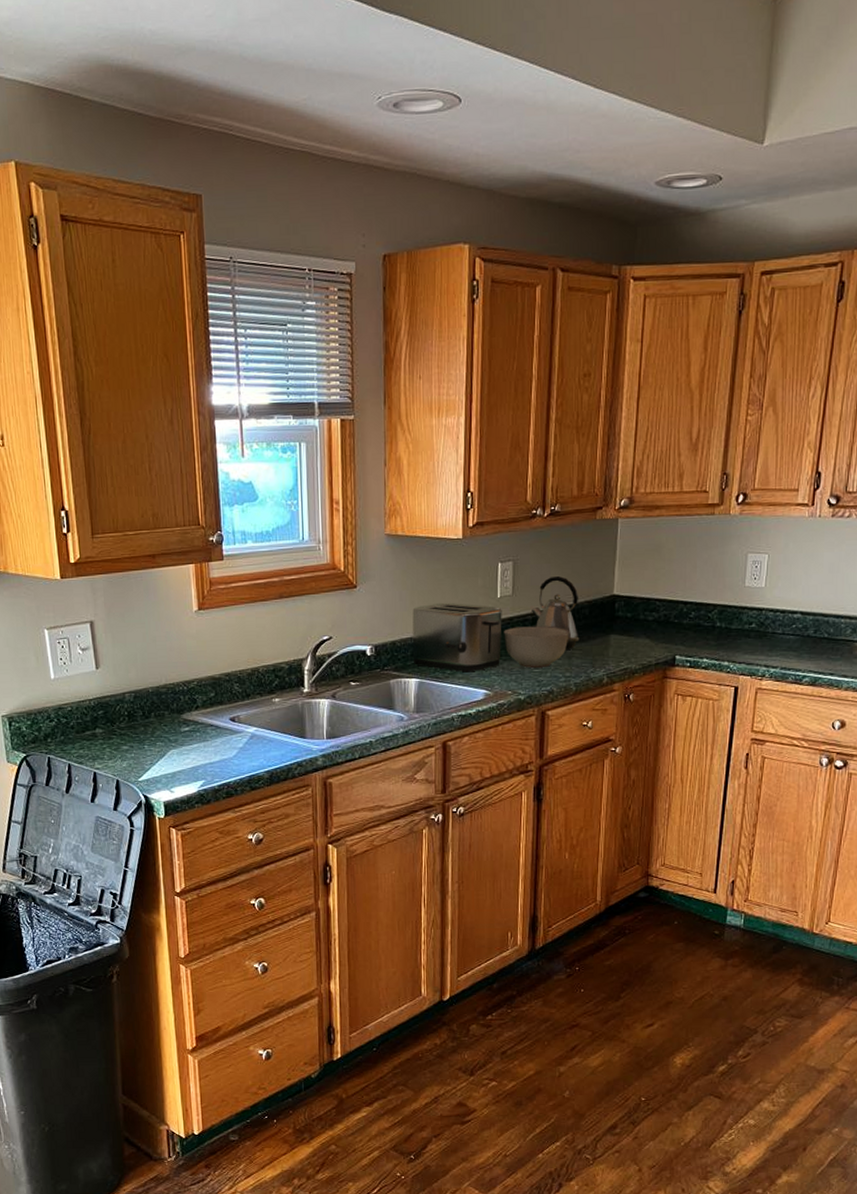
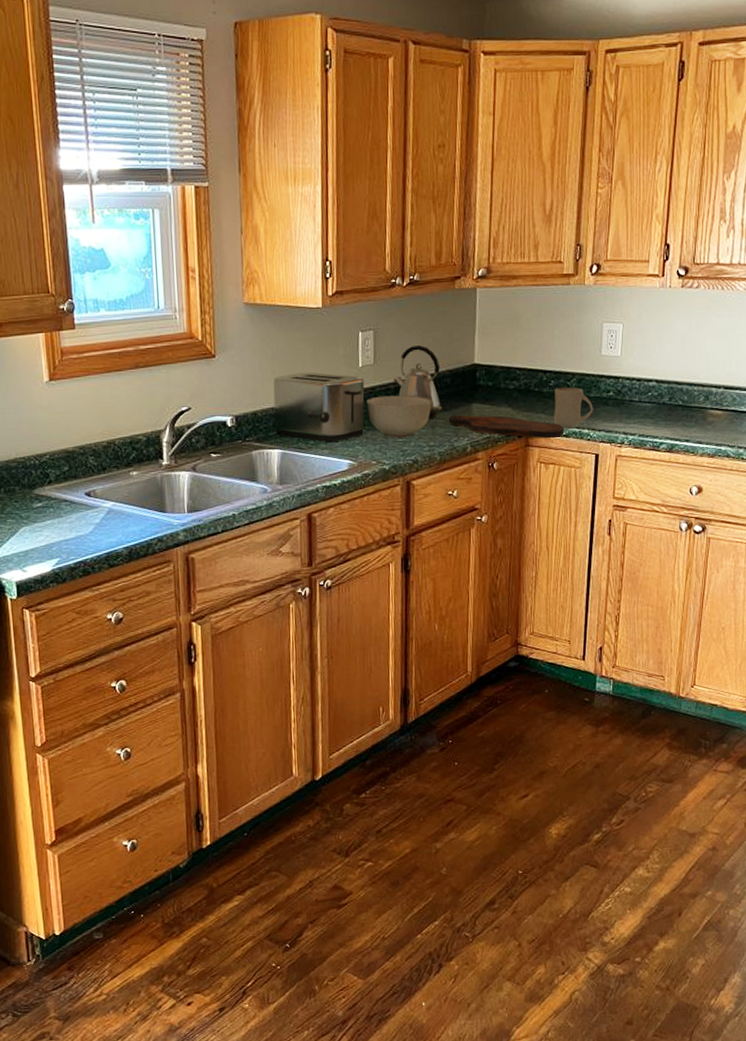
cutting board: none [585,646,704,671] -> present [448,415,565,439]
mug: none [693,618,735,662] -> present [554,386,594,430]

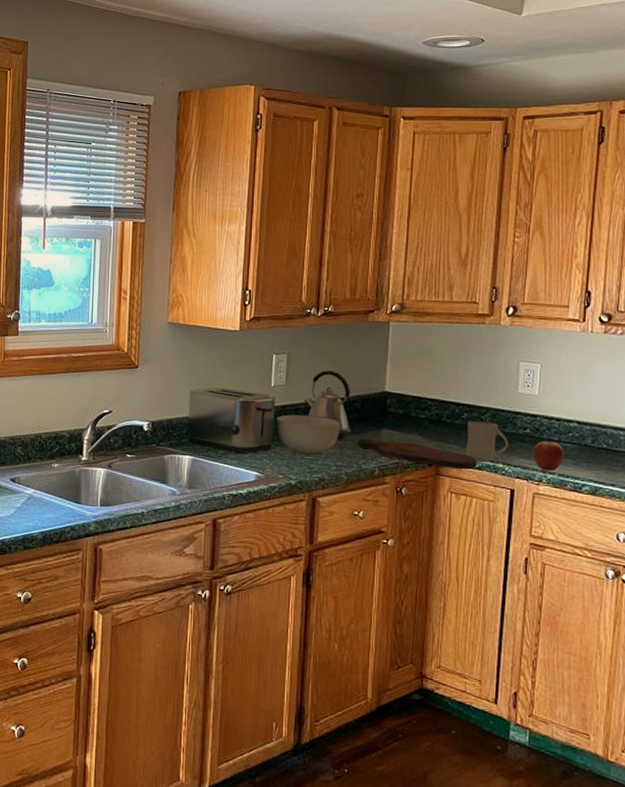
fruit: none [615,400,644,433] -> present [533,439,564,471]

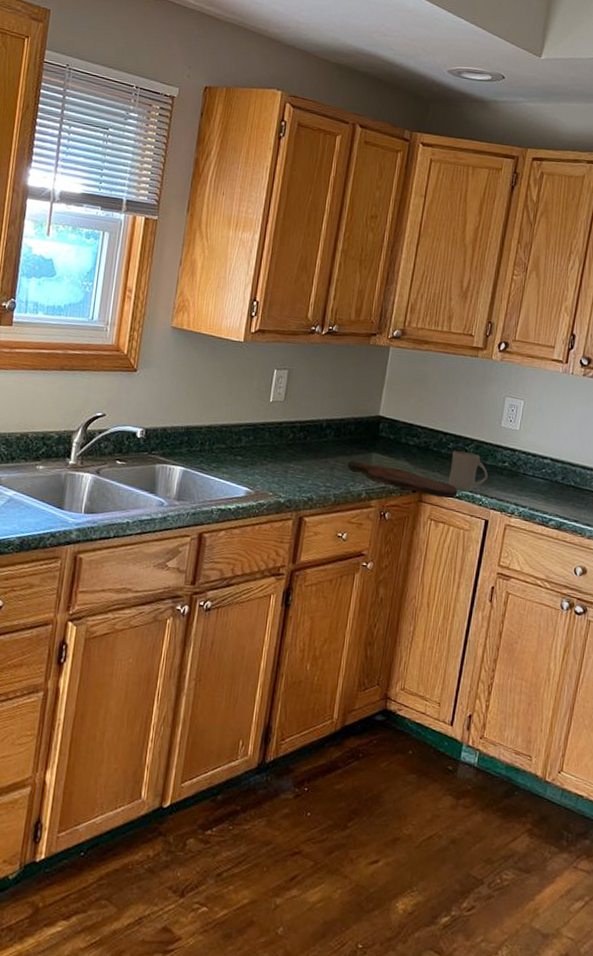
toaster: present [187,387,275,454] -> none [181,397,273,468]
bowl: present [276,414,341,455] -> none [271,431,334,474]
kettle: present [304,371,351,441] -> none [300,390,346,462]
fruit: present [533,439,564,471] -> none [508,473,537,505]

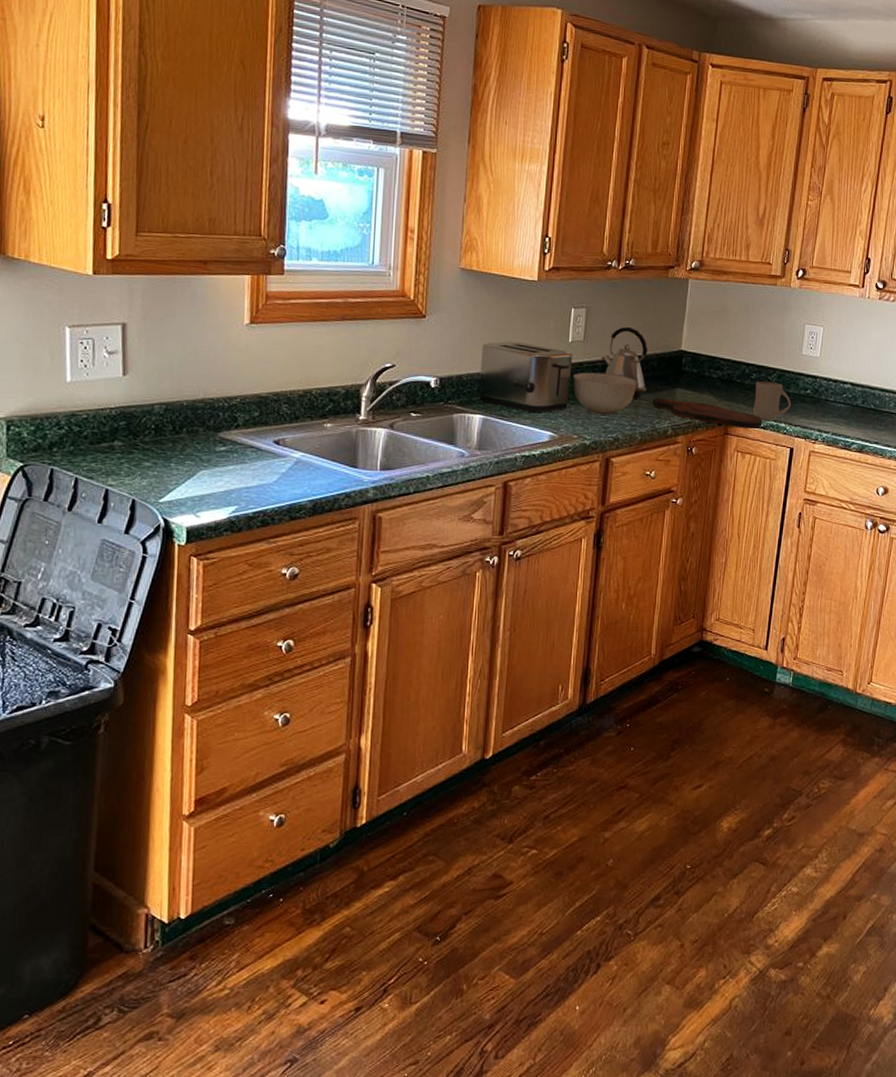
toaster: none [181,397,273,468] -> present [478,341,573,413]
bowl: none [271,431,334,474] -> present [573,372,637,414]
kettle: none [300,390,346,462] -> present [602,327,648,400]

